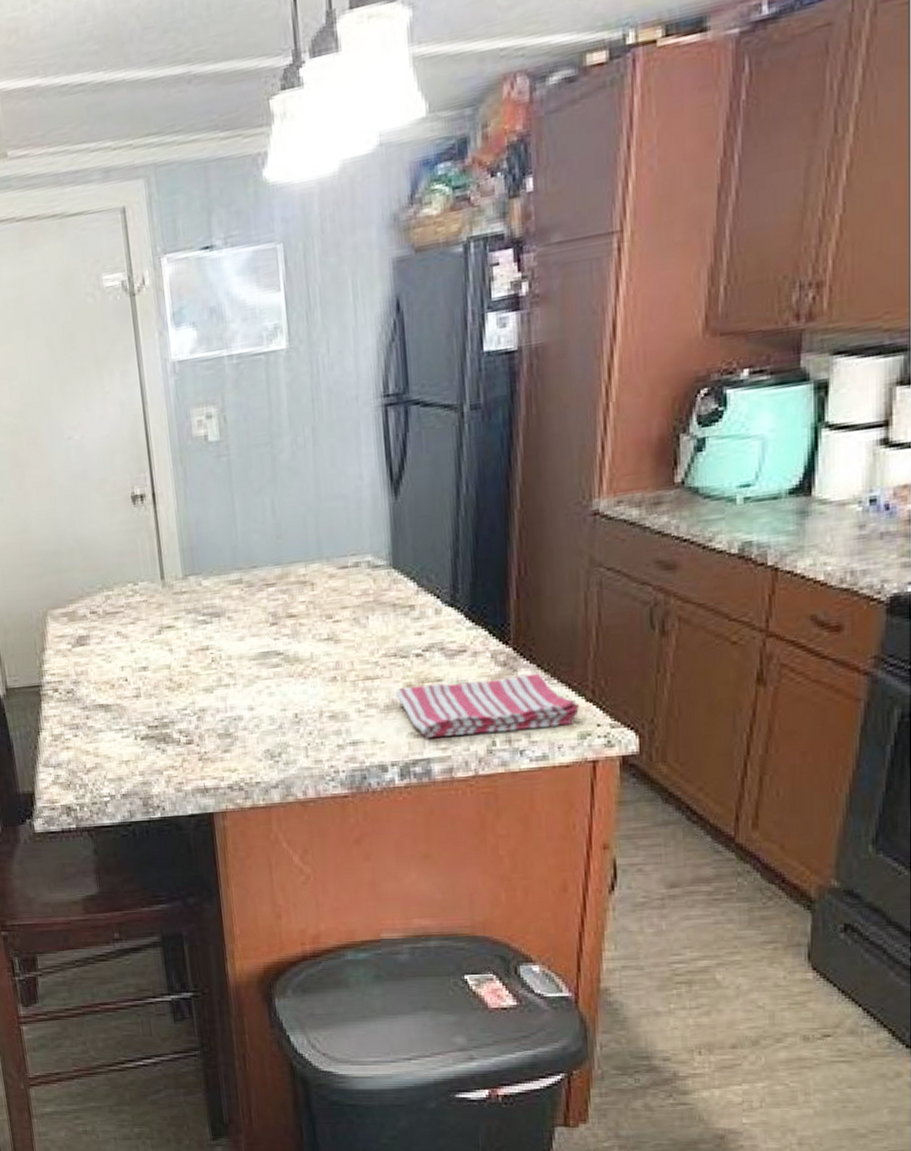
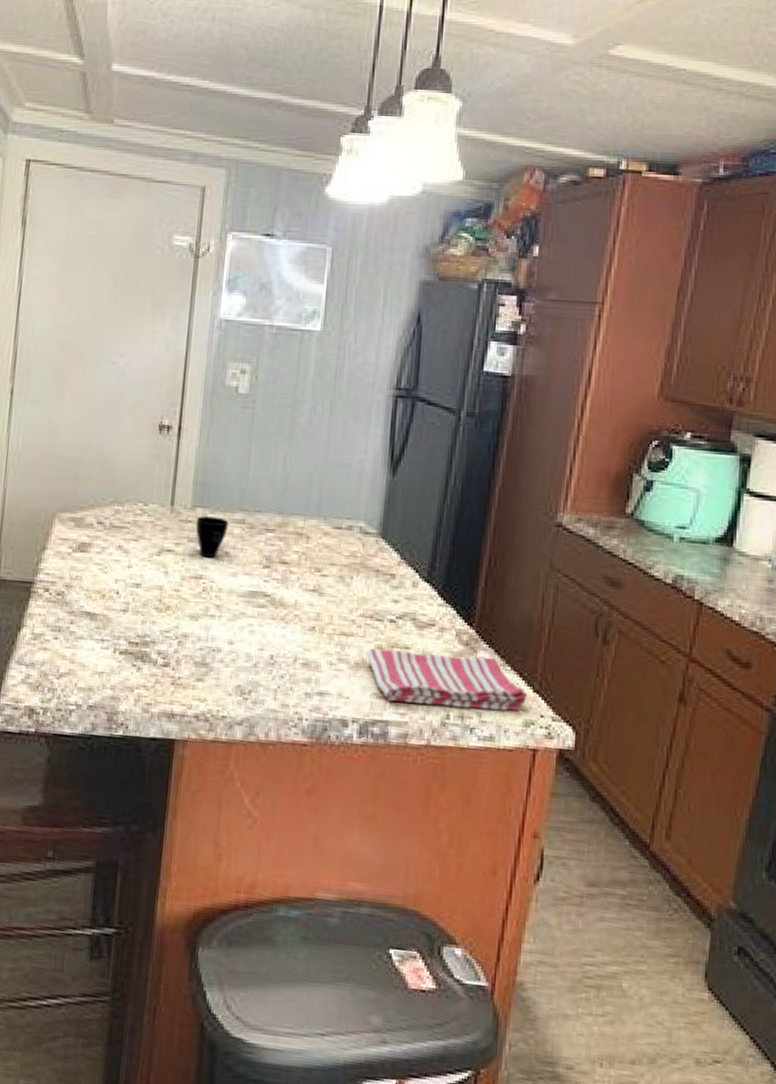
cup: none [190,581,226,627] -> present [195,516,229,558]

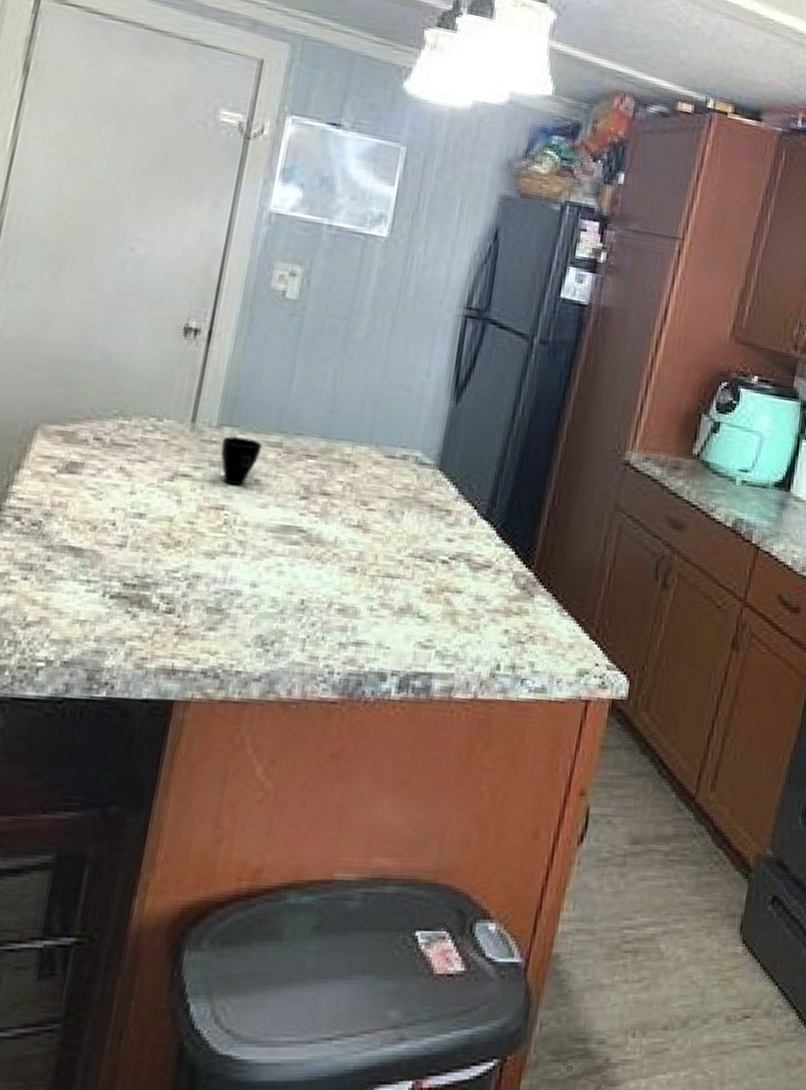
dish towel: present [366,648,528,712] -> none [412,591,584,660]

